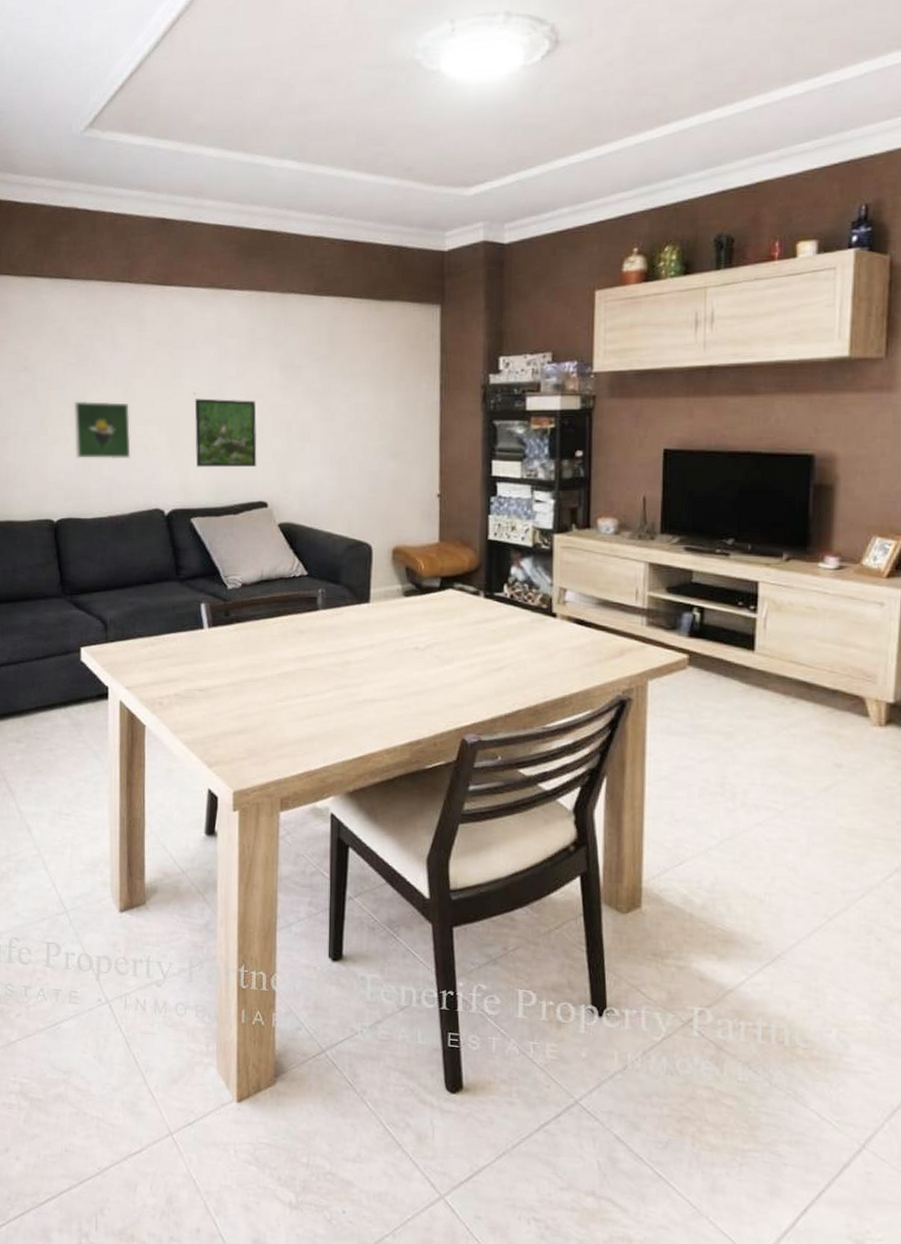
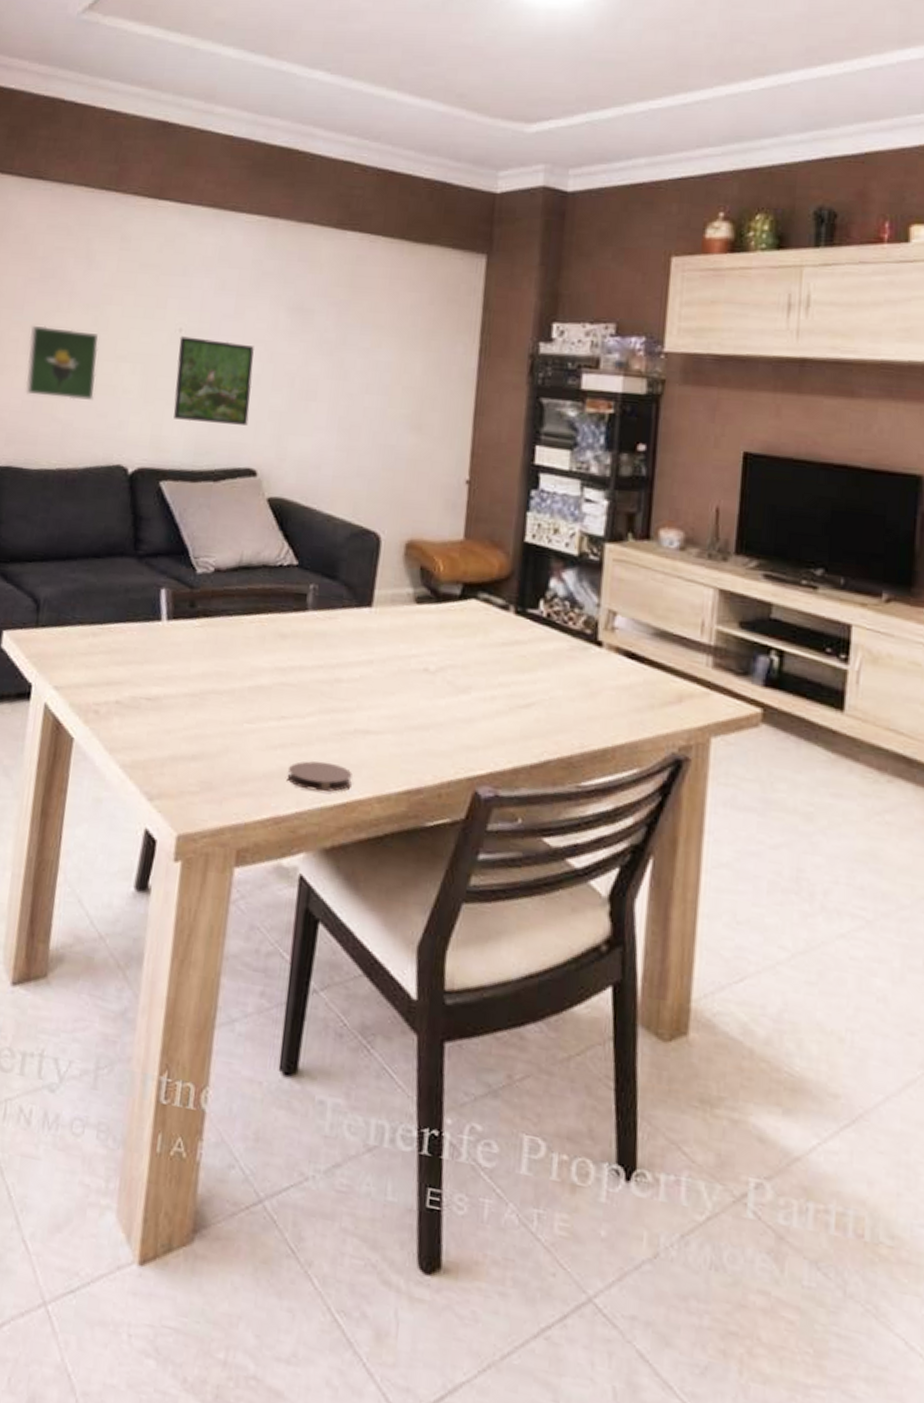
coaster: none [315,726,365,749] -> present [288,761,352,792]

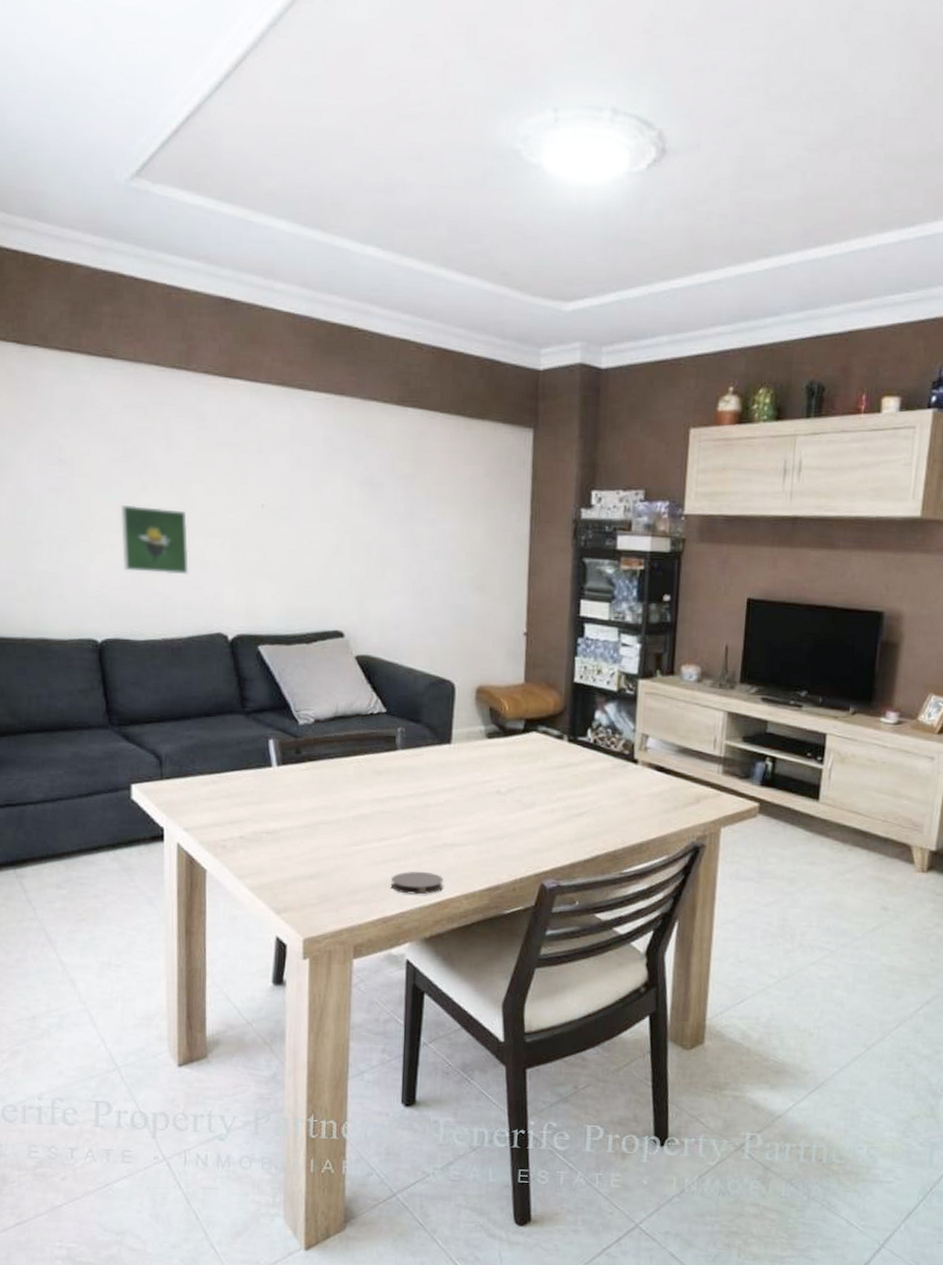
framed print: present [173,336,254,426] -> none [263,511,333,592]

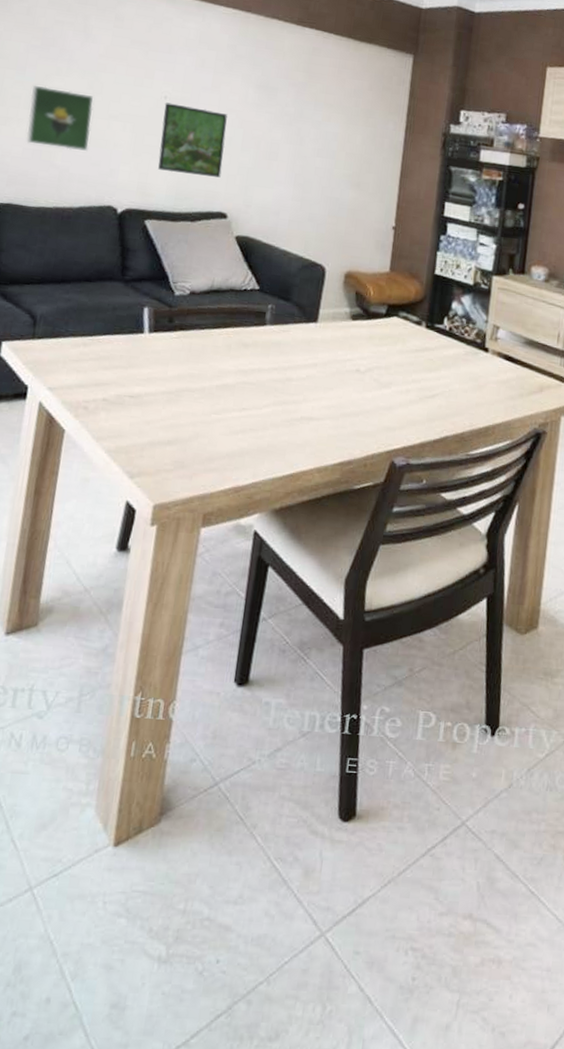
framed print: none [263,511,333,592] -> present [158,102,228,178]
coaster: present [391,871,444,895] -> none [247,442,298,466]

